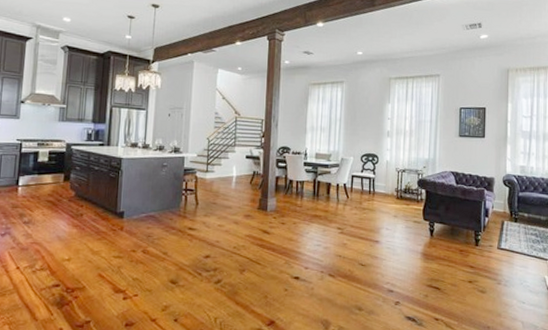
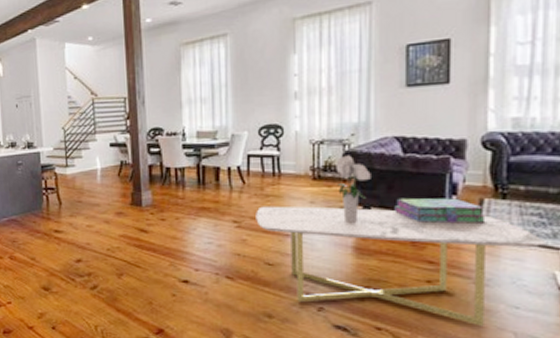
coffee table: none [355,217,540,317] -> present [256,206,546,327]
bouquet: none [412,182,435,235] -> present [336,155,371,224]
stack of books: none [450,217,505,239] -> present [394,198,486,224]

